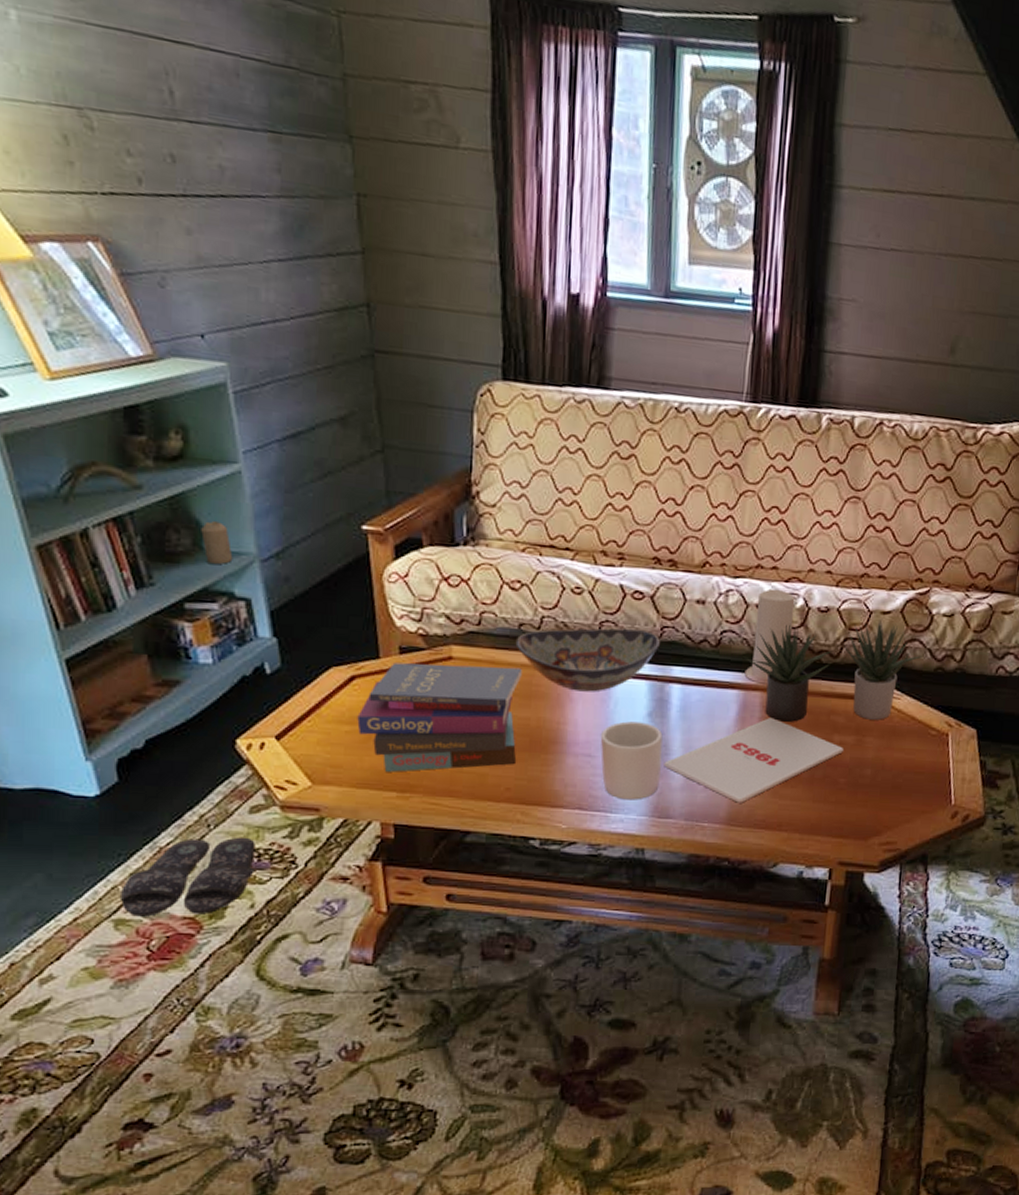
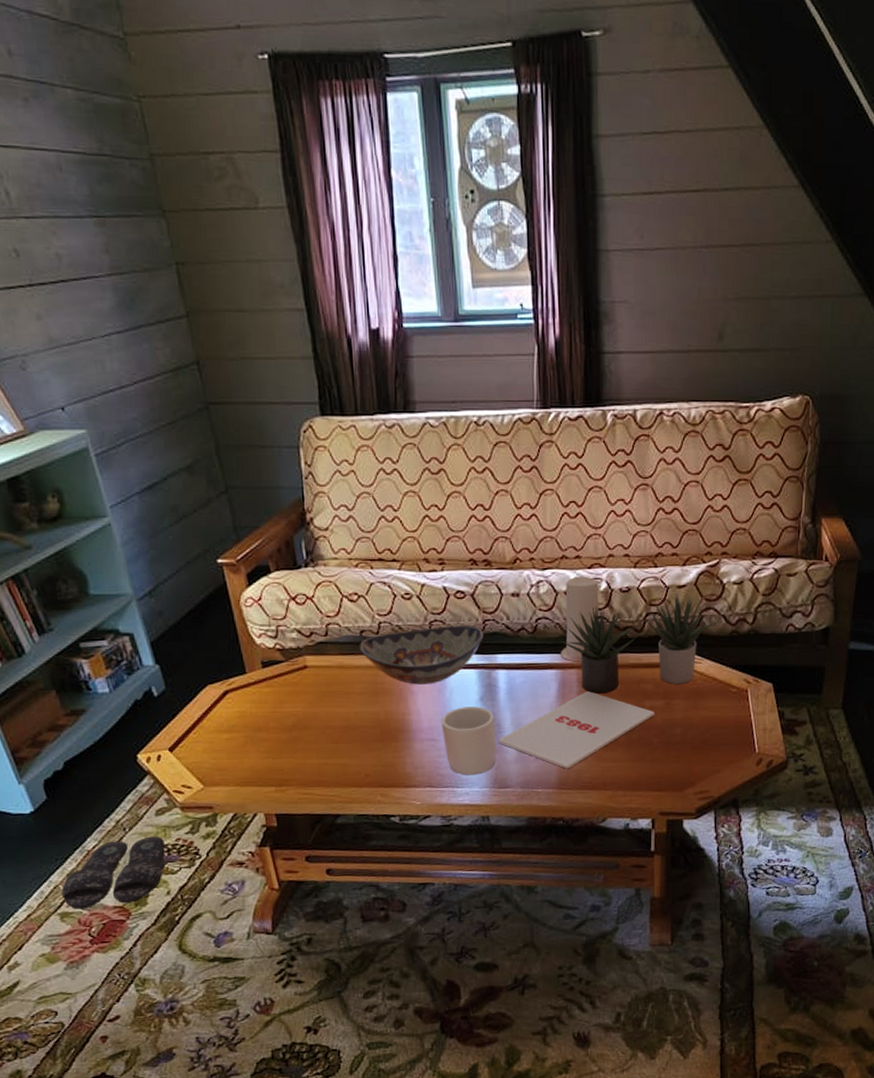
candle: present [201,520,233,565] -> none [84,569,114,608]
books: present [357,662,522,772] -> none [234,669,371,770]

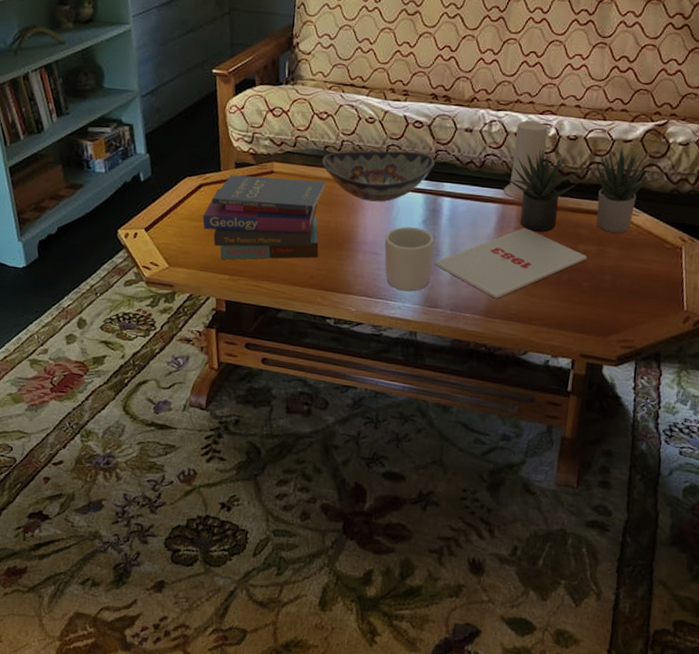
slippers: present [62,836,168,909] -> none [35,302,127,360]
books: none [234,669,371,770] -> present [202,175,326,260]

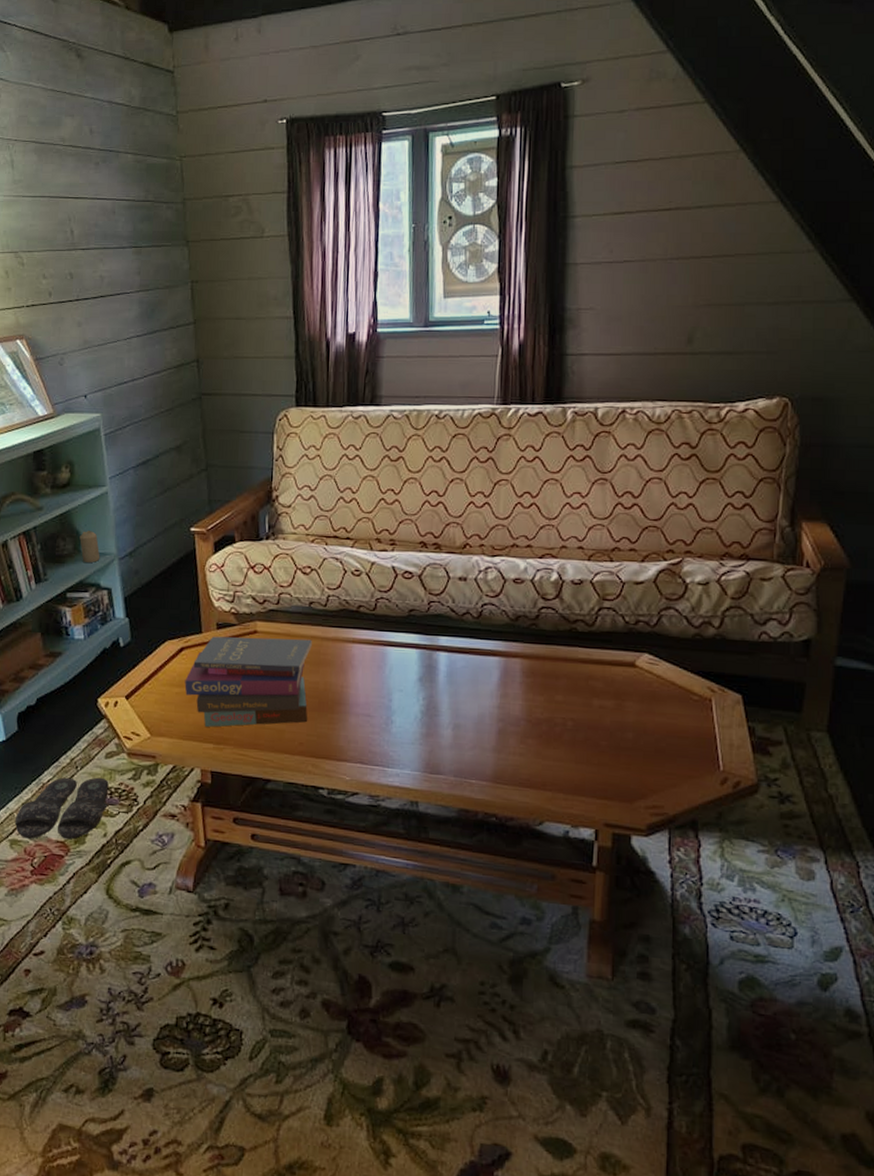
slippers: none [35,302,127,360] -> present [15,777,109,839]
candle: none [102,66,123,99] -> present [79,530,100,563]
decorative bowl: present [321,151,436,202] -> none [306,604,429,660]
mug: present [384,226,435,292] -> none [377,685,432,757]
magazine: present [434,228,587,299] -> none [434,683,603,762]
candle: present [503,120,548,200] -> none [505,565,549,652]
succulent plant: present [503,147,660,233] -> none [504,590,679,687]

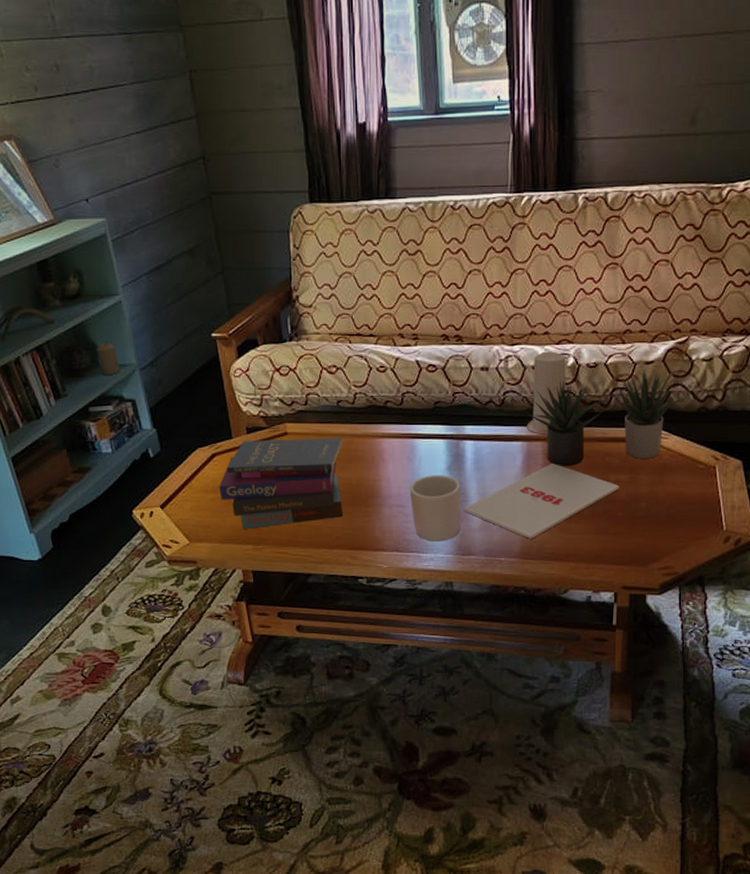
slippers: present [15,777,109,839] -> none [61,586,154,651]
mug: none [377,685,432,757] -> present [409,475,461,542]
magazine: none [434,683,603,762] -> present [464,464,619,539]
succulent plant: none [504,590,679,687] -> present [525,369,686,466]
candle: none [505,565,549,652] -> present [527,351,566,435]

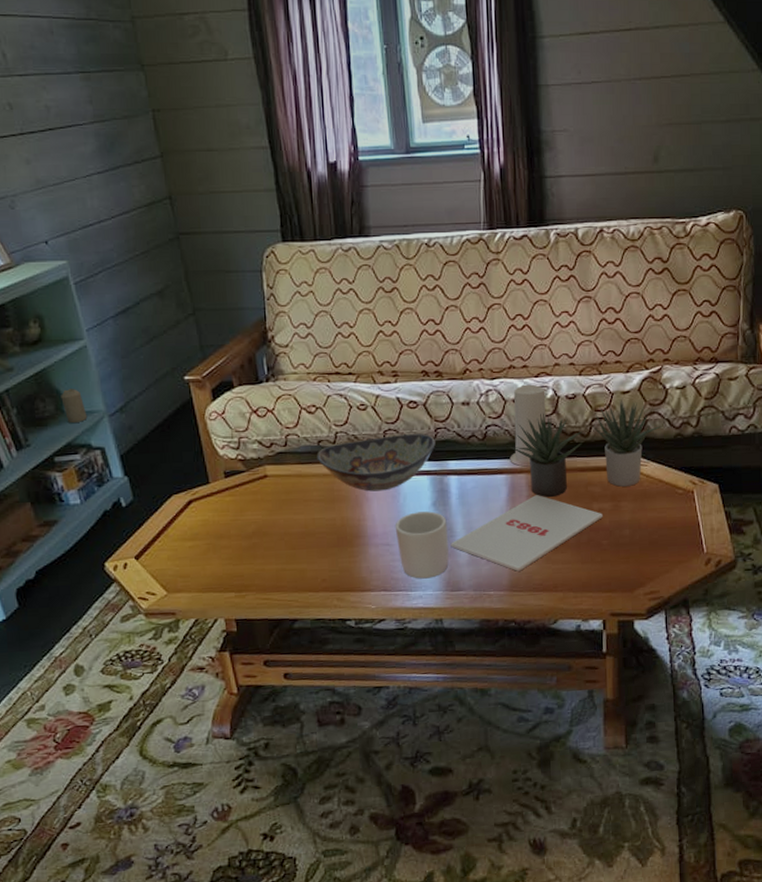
books: present [219,437,342,529] -> none [197,477,328,576]
decorative bowl: none [335,398,454,453] -> present [316,434,437,492]

